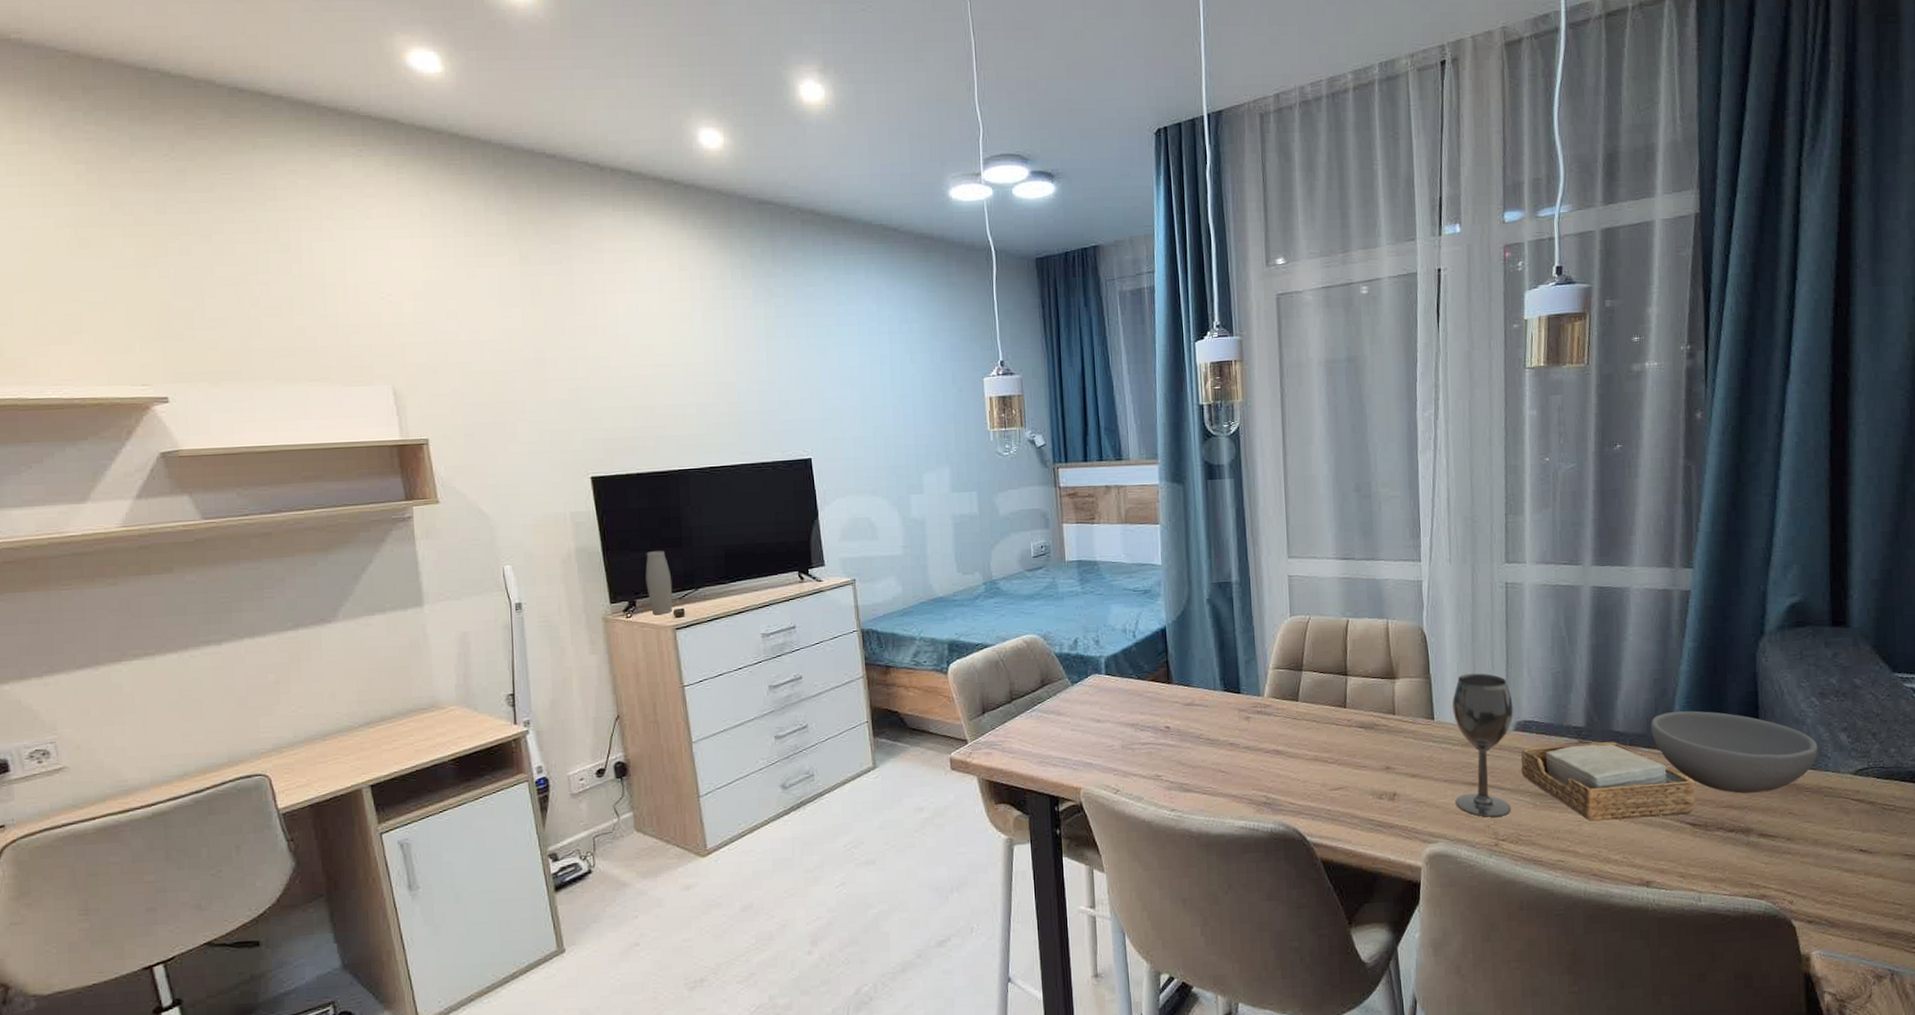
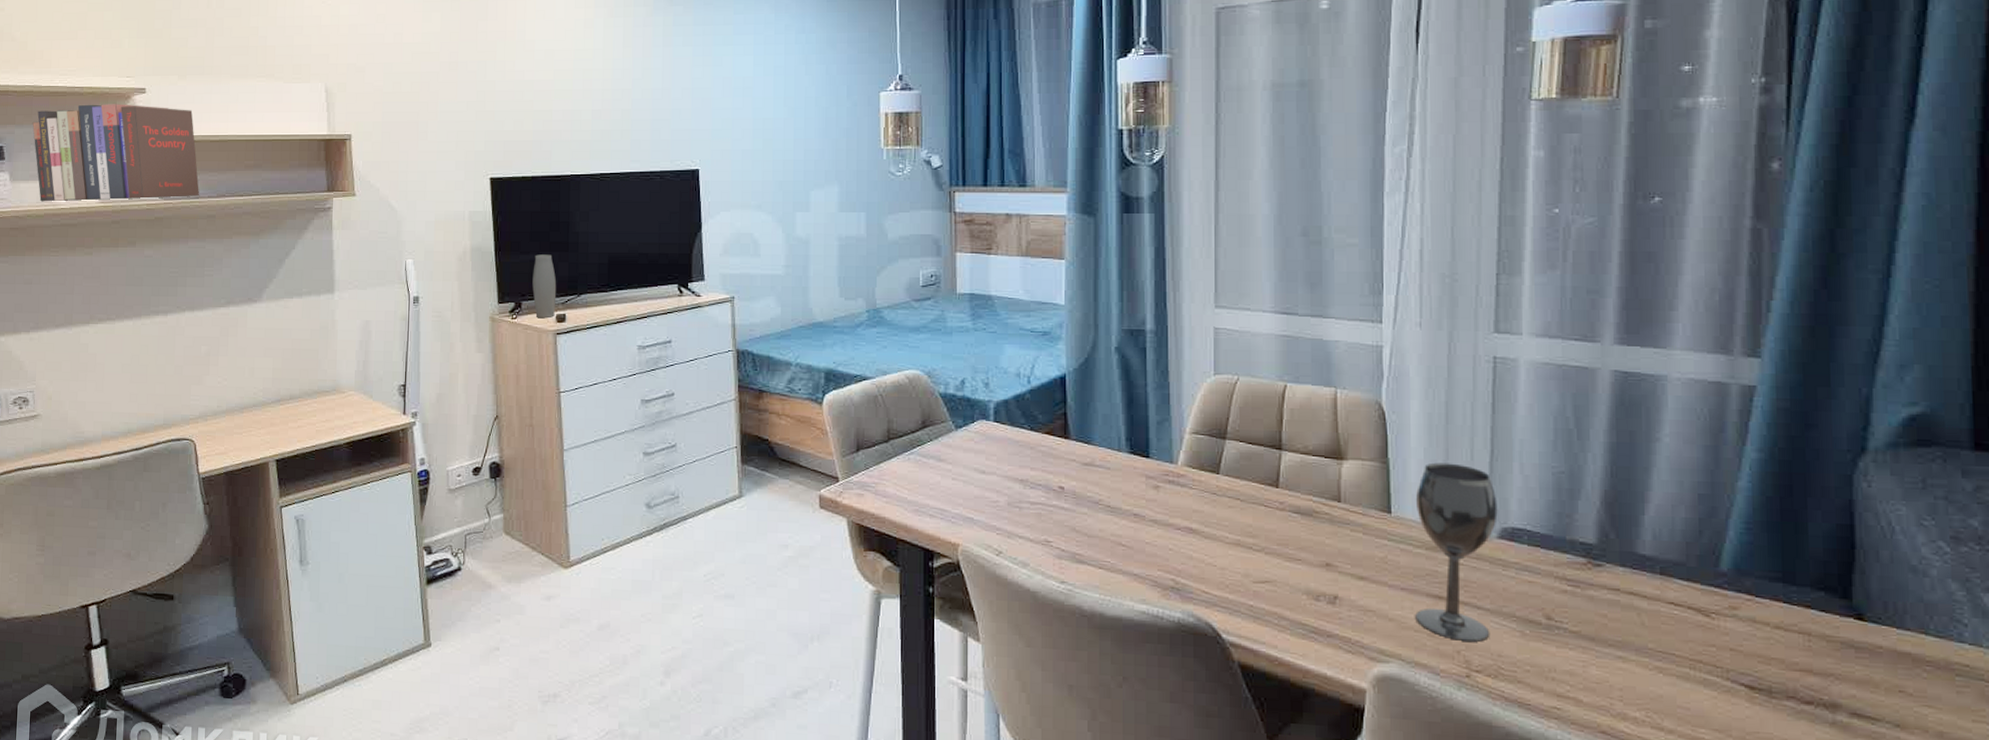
books: none [21,415,249,530] -> present [33,104,199,202]
napkin holder: present [1521,741,1695,822] -> none [1505,562,1755,673]
bowl: present [1650,711,1818,794] -> none [1691,538,1947,659]

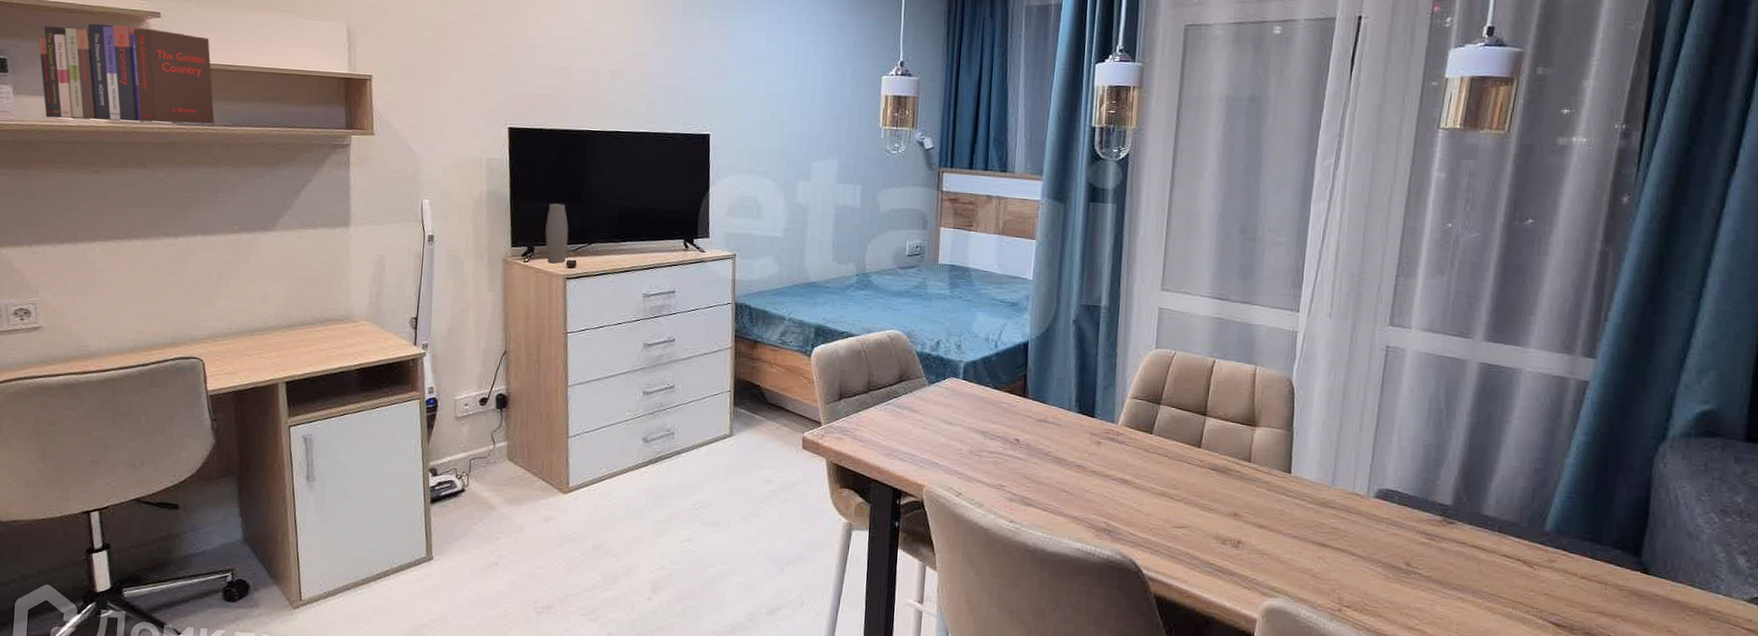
wine glass: present [1415,462,1498,642] -> none [1302,432,1377,582]

